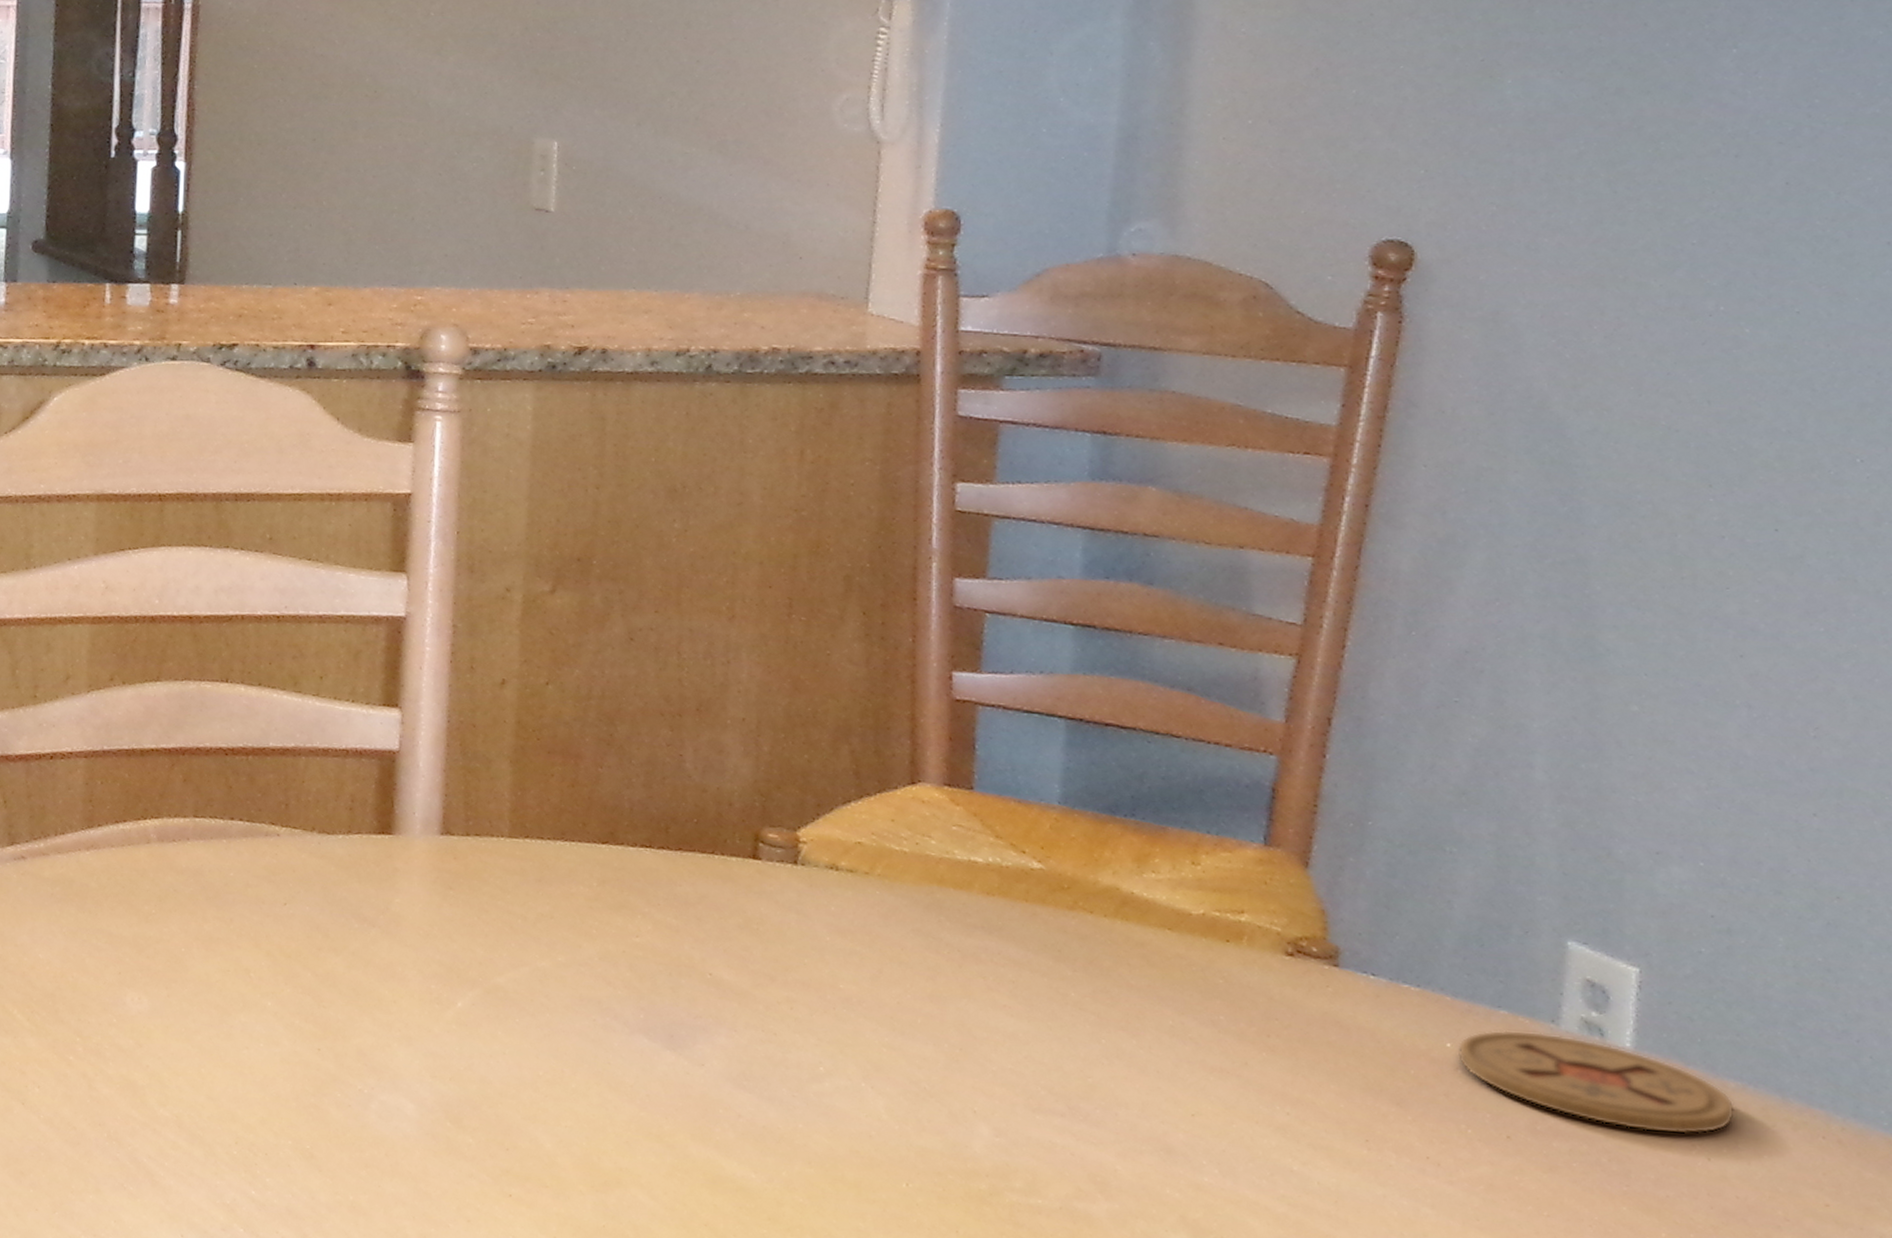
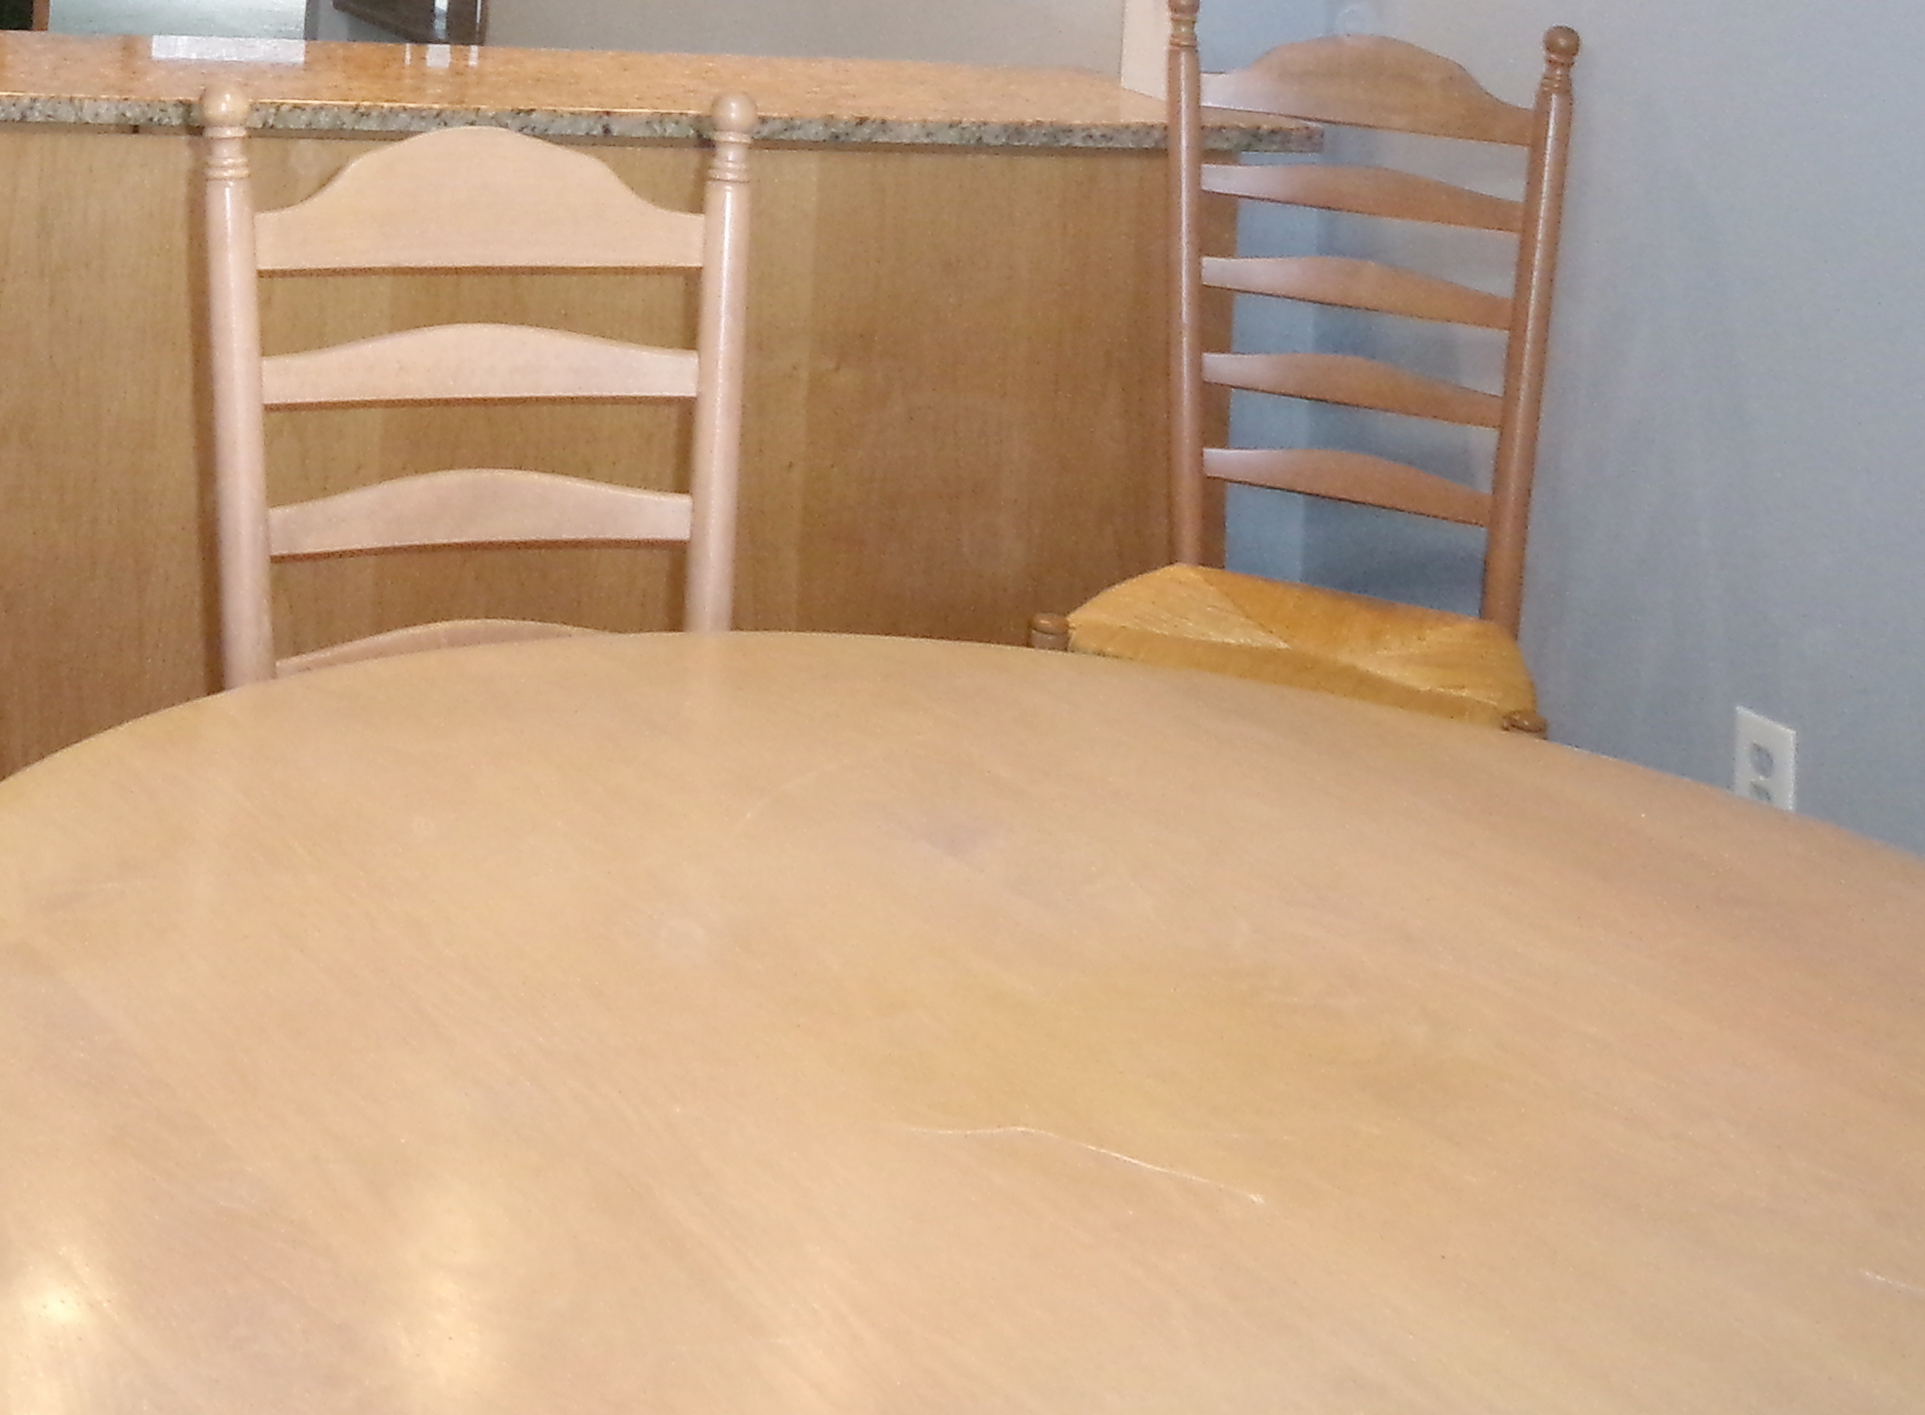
coaster: present [1457,1030,1736,1135] -> none [1650,797,1882,896]

